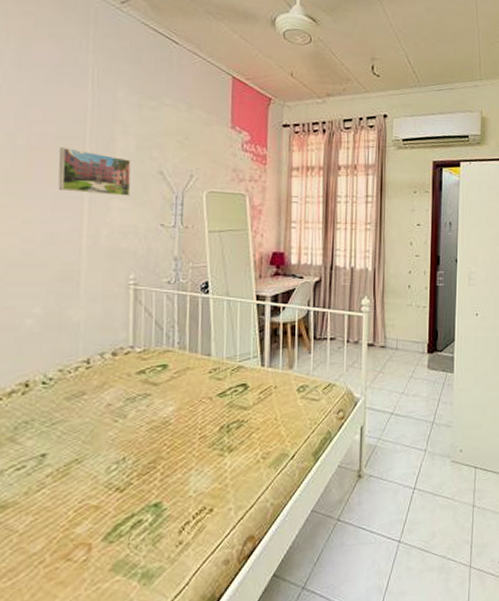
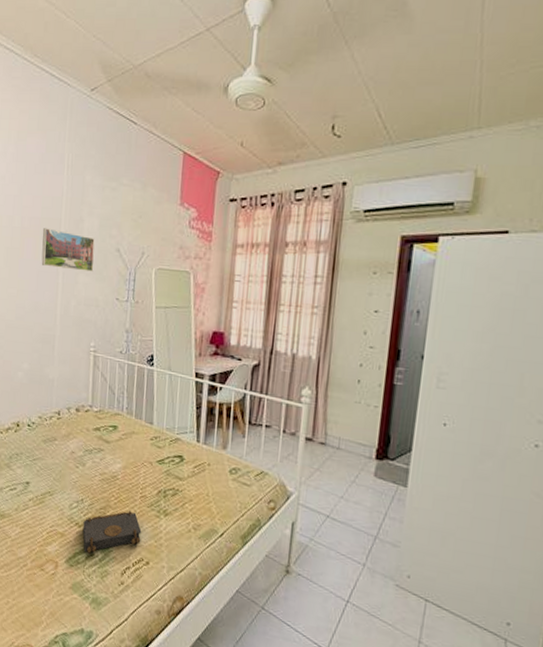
book: none [125,456,203,521] -> present [82,511,142,554]

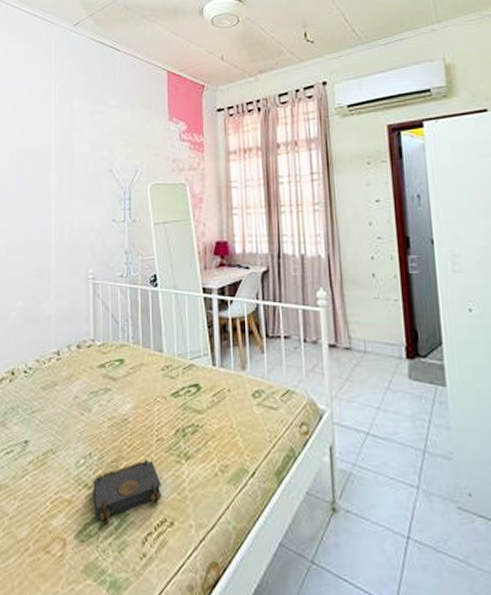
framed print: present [41,228,95,272] -> none [32,157,87,196]

